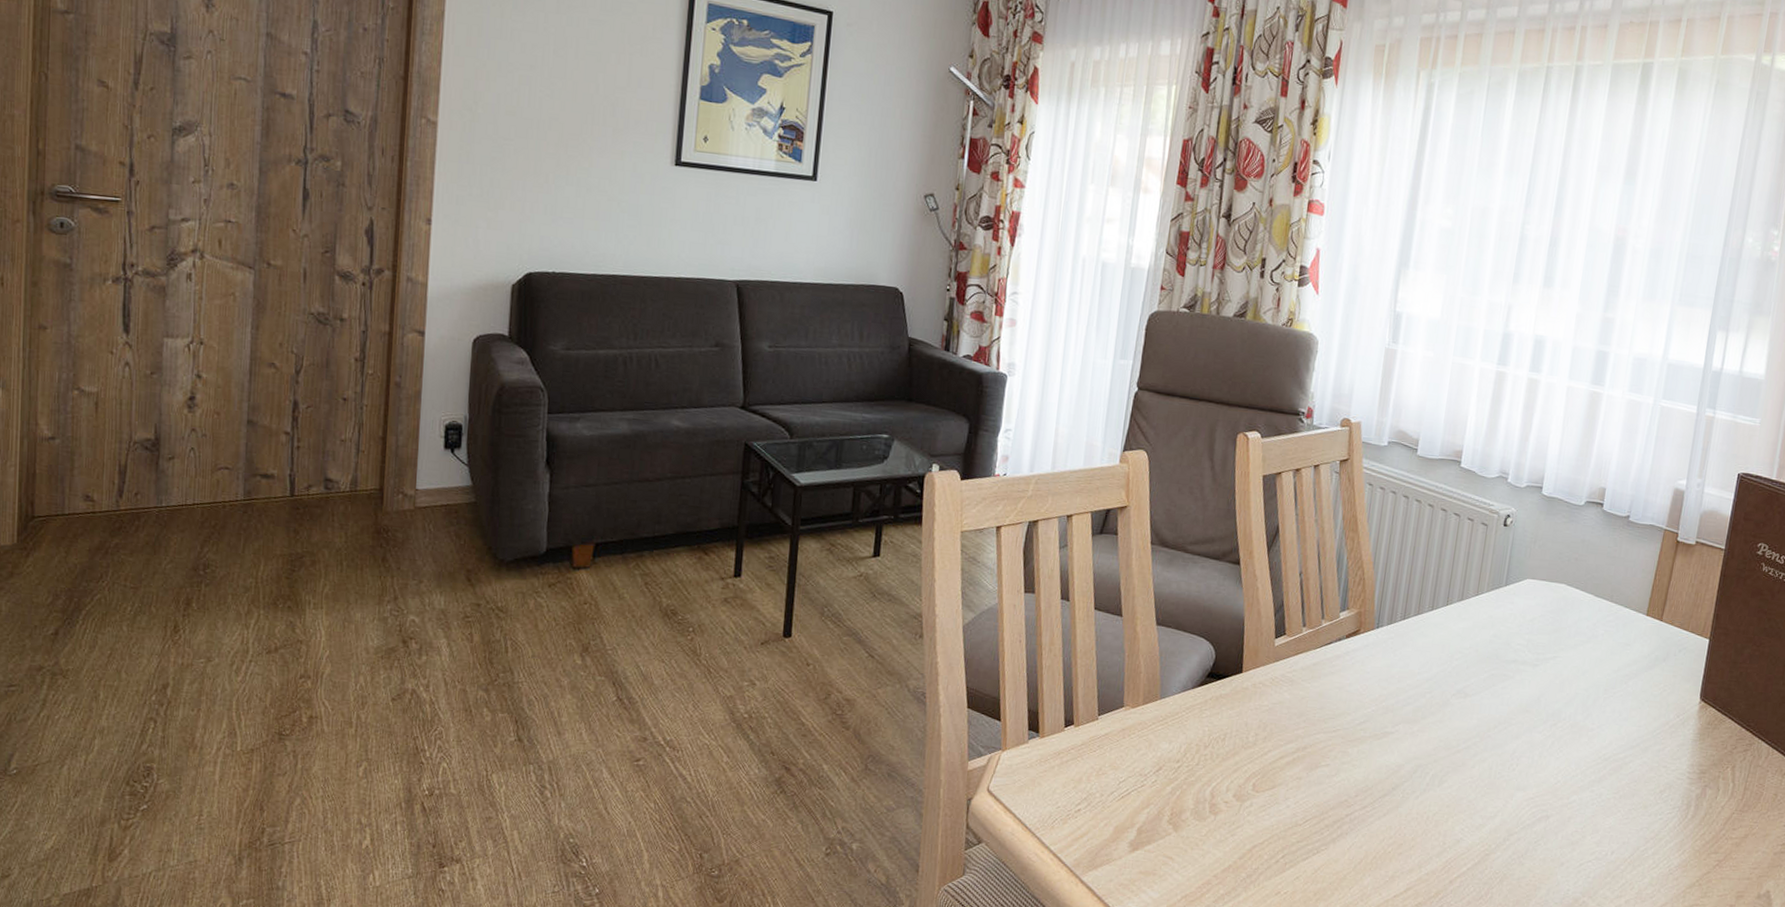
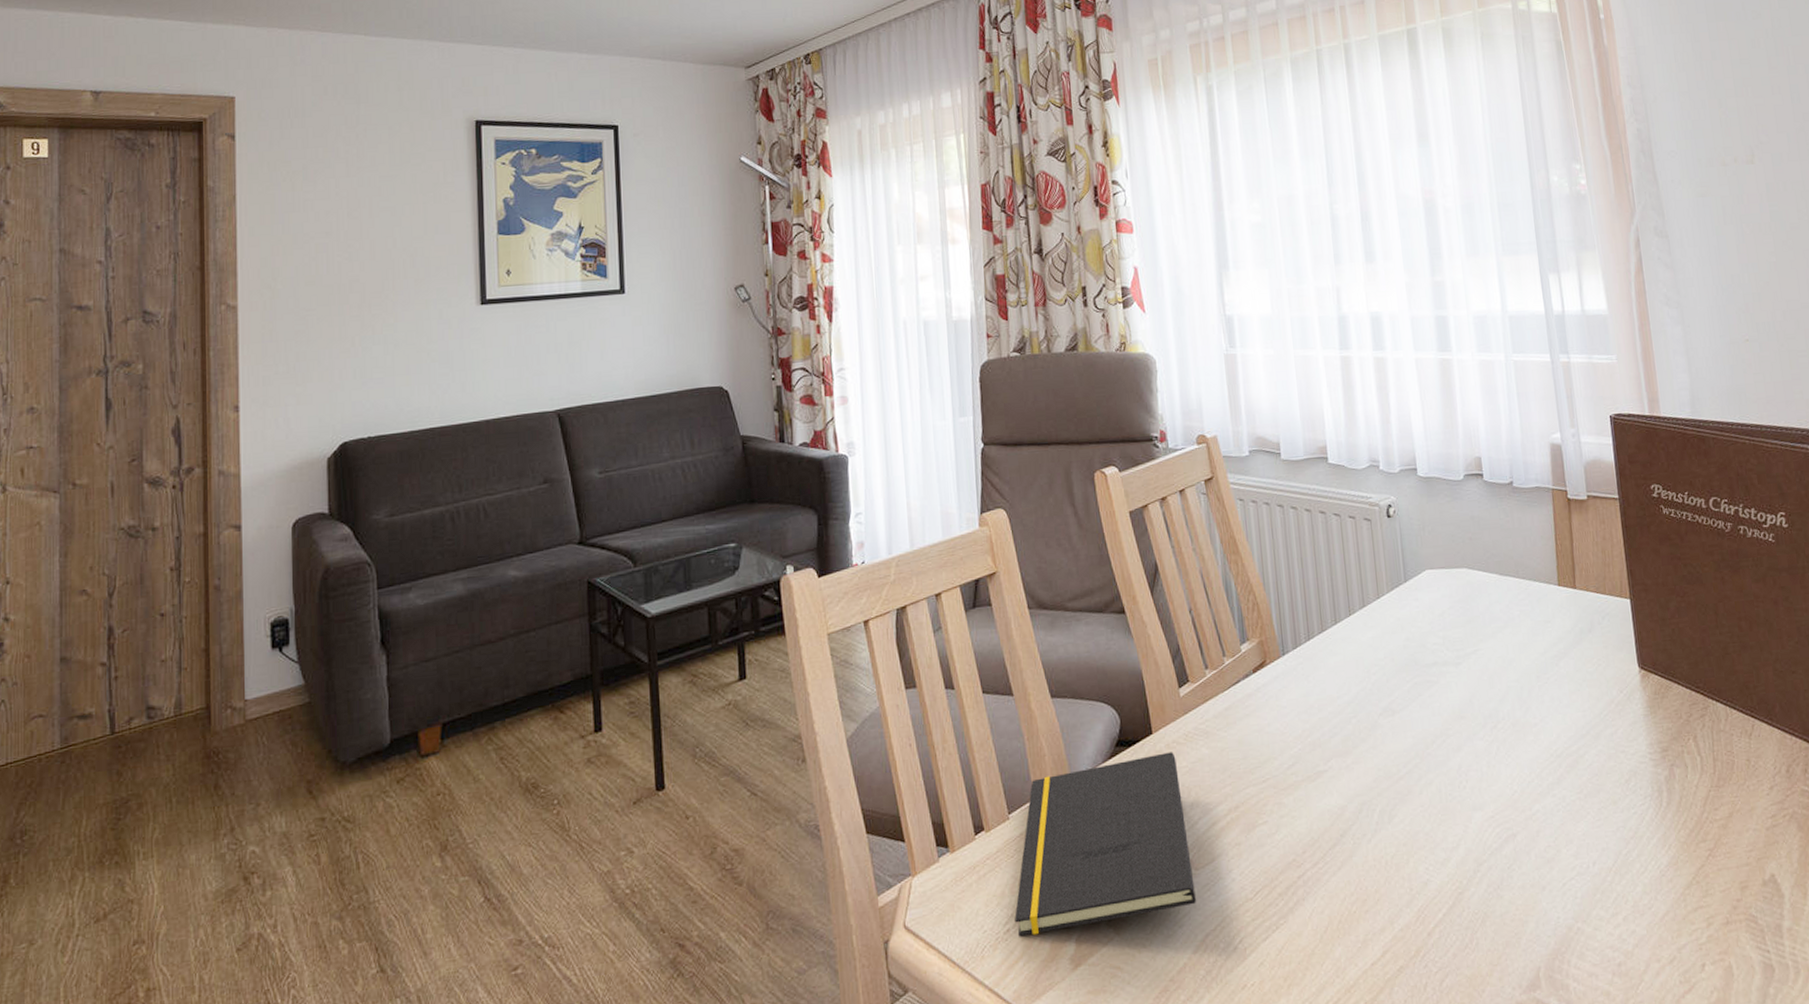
notepad: none [1087,690,1259,820] -> present [1014,752,1196,937]

